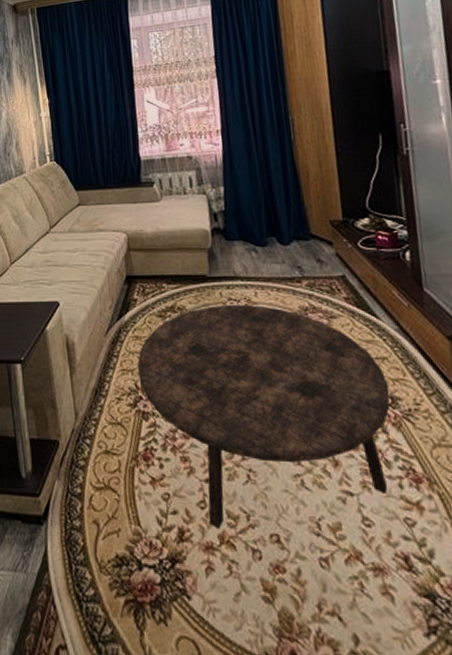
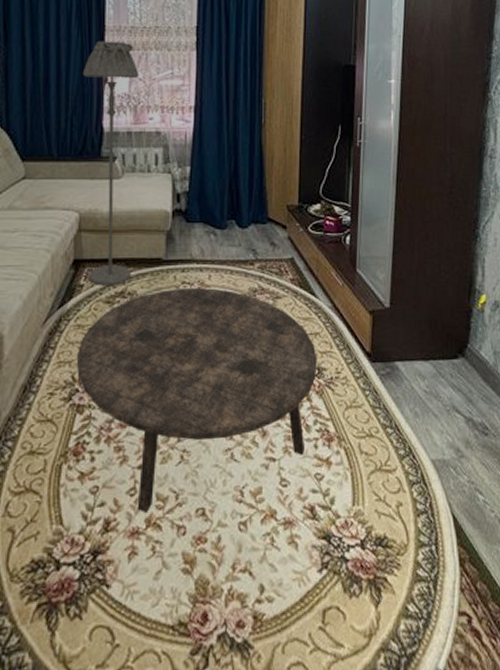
floor lamp: none [117,79,179,300] -> present [82,41,139,286]

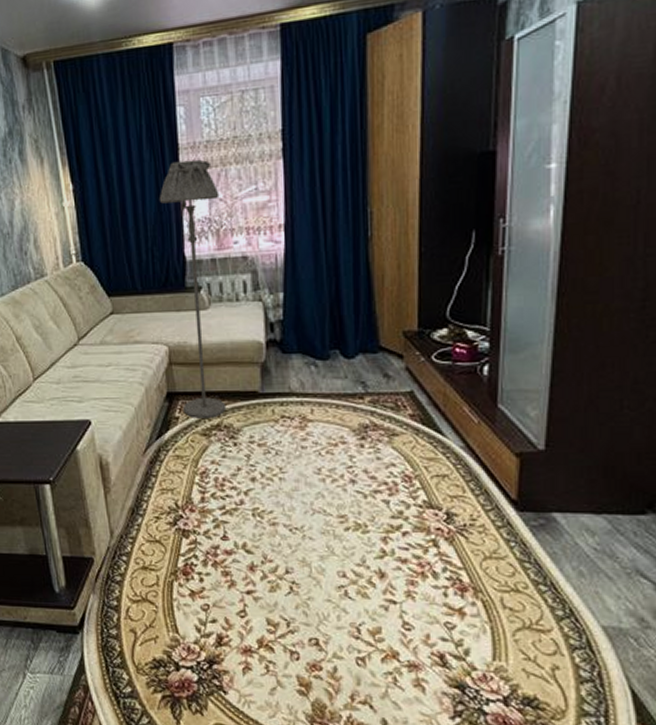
coffee table: present [76,288,317,513] -> none [177,423,446,634]

